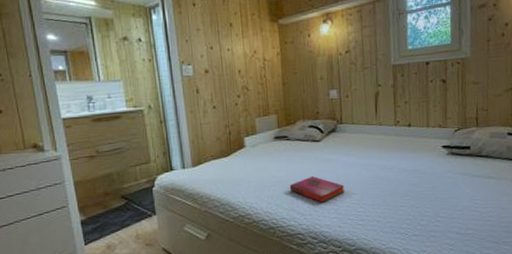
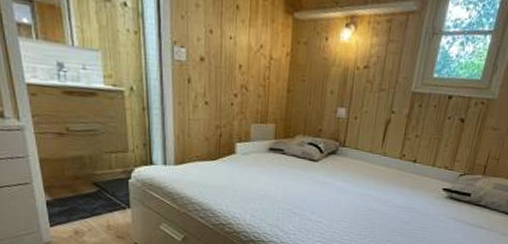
hardback book: present [289,176,344,203] -> none [276,196,334,225]

